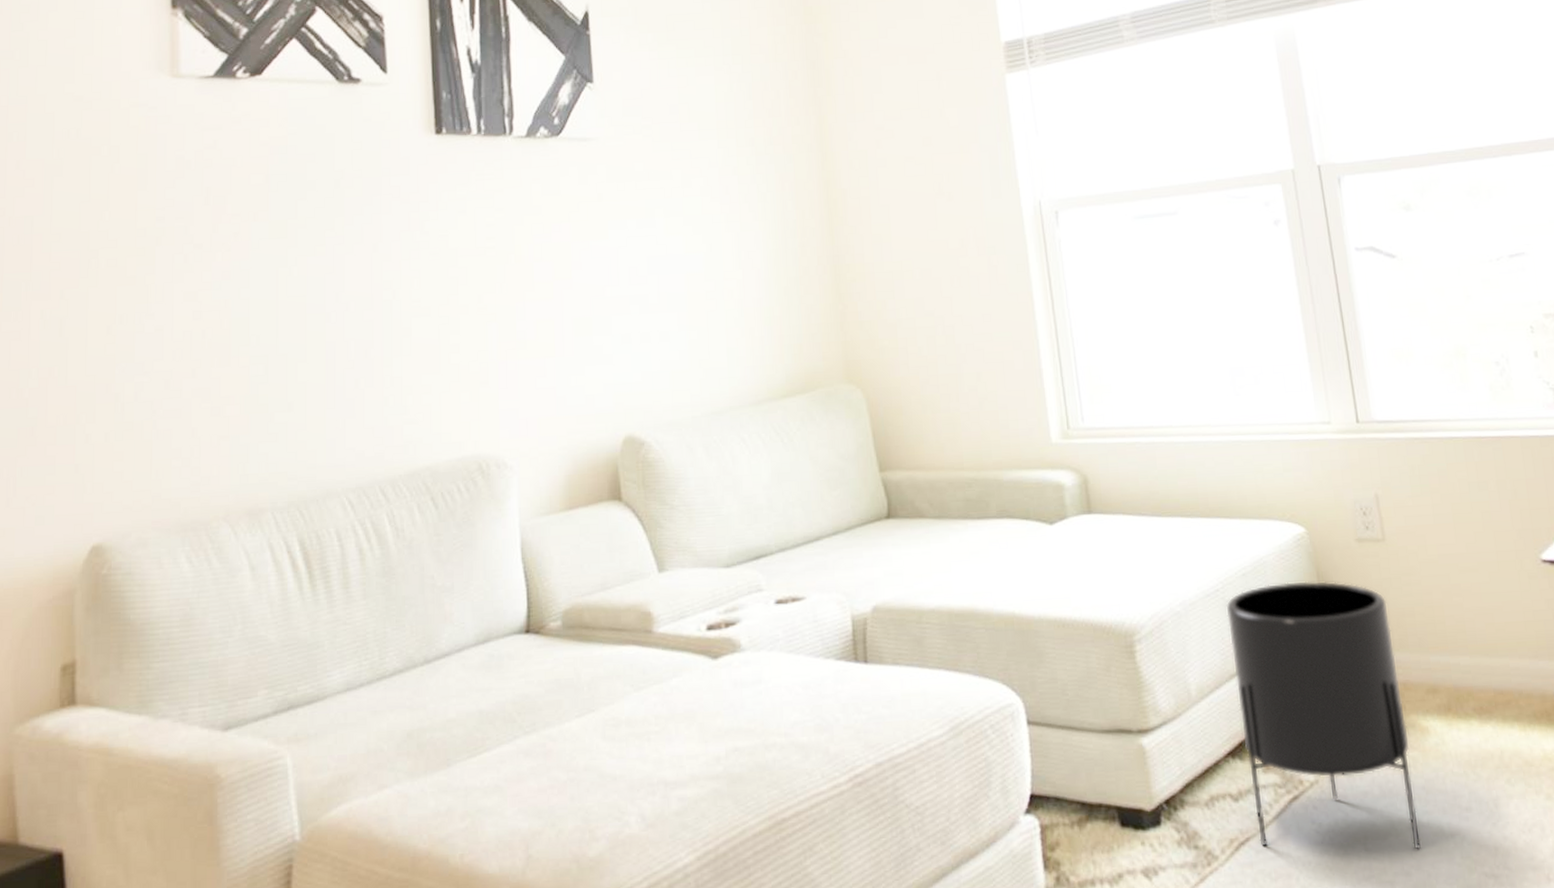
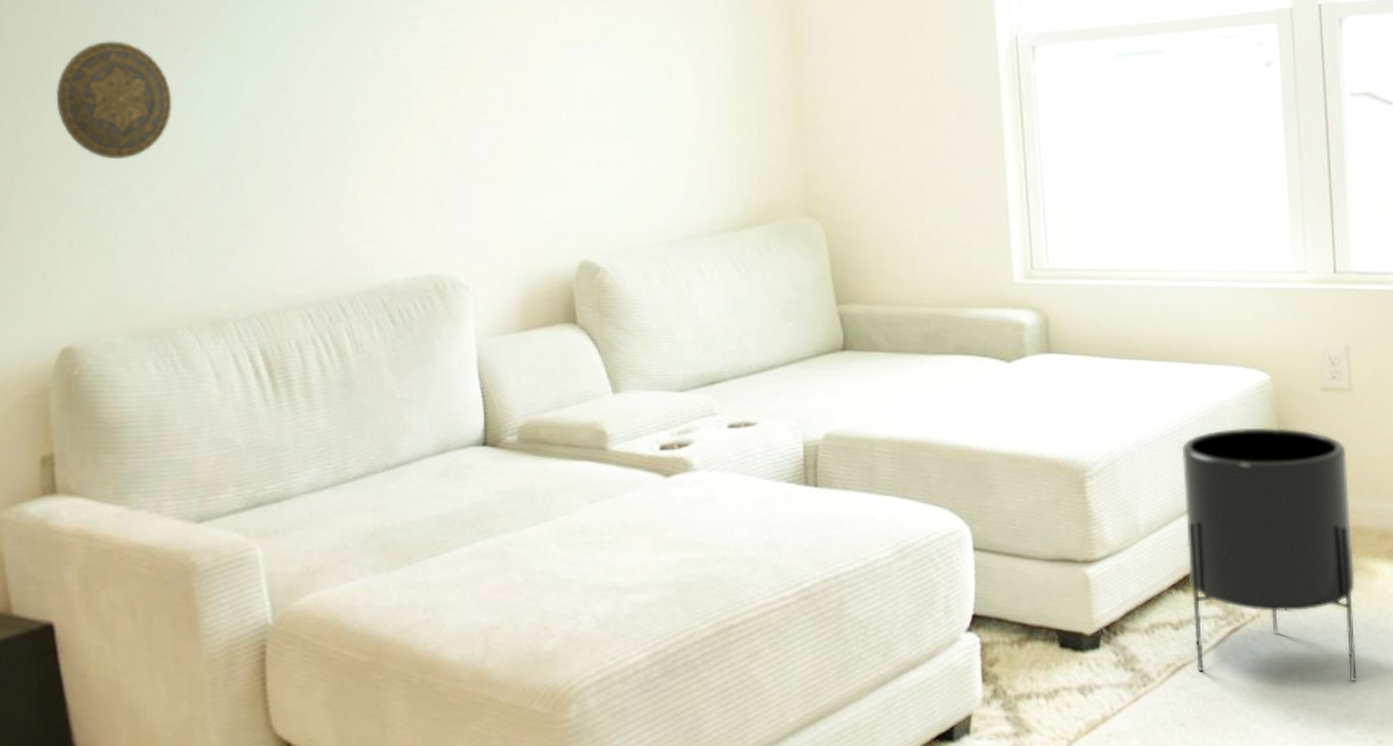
decorative plate: none [101,229,219,348] -> present [56,41,172,160]

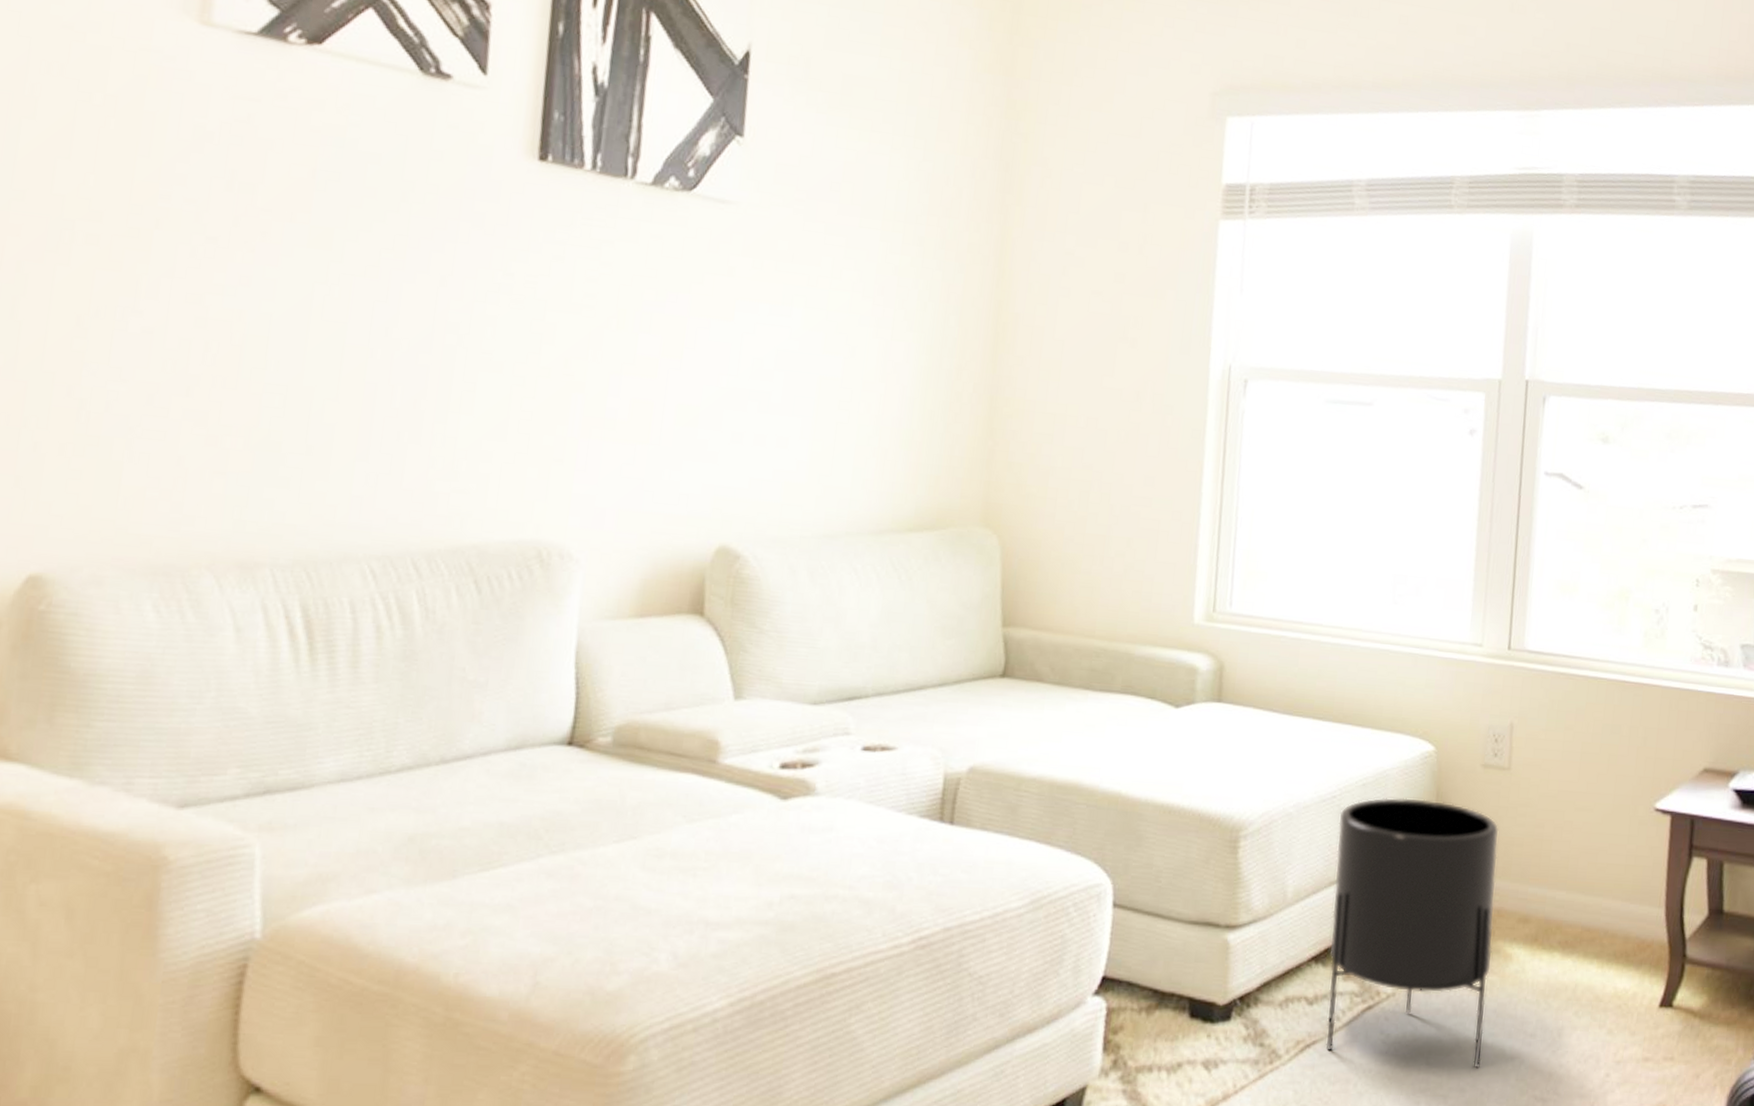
decorative plate: present [56,41,172,160] -> none [73,208,235,355]

